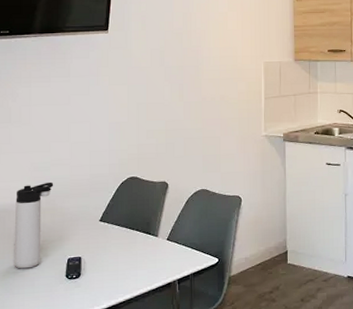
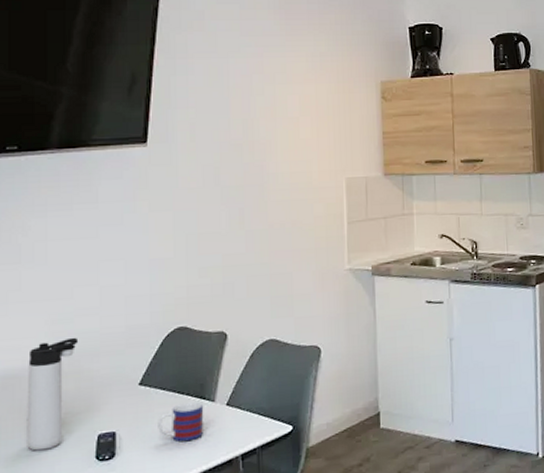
mug: none [114,236,149,267] -> present [158,402,204,442]

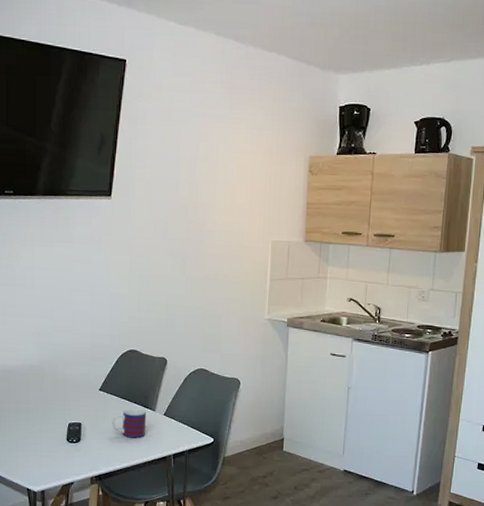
thermos bottle: present [27,337,79,451] -> none [19,347,56,429]

